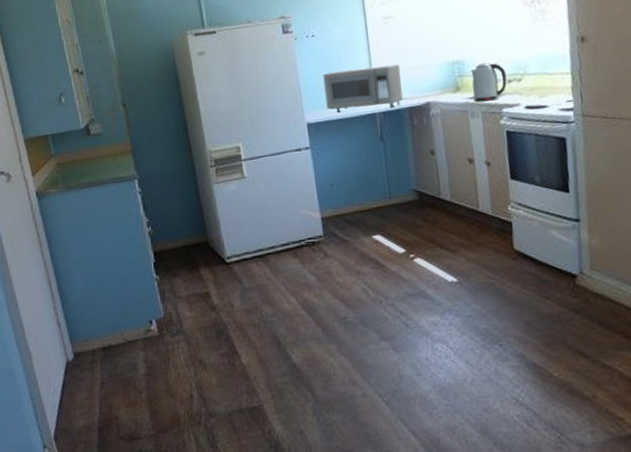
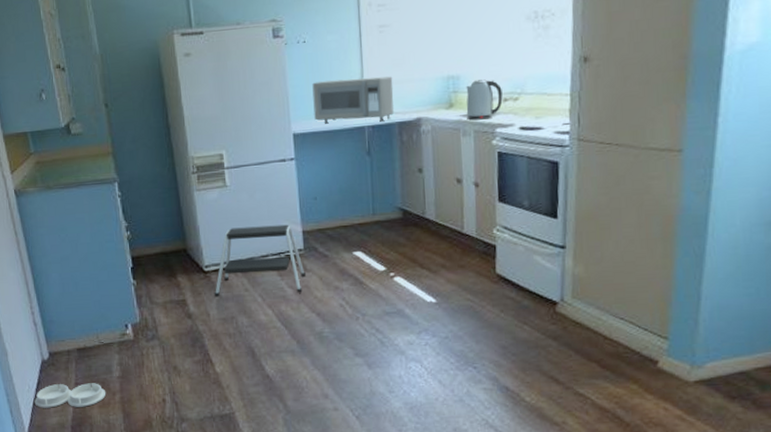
pet bowl: none [60,382,133,411] -> present [34,383,106,408]
step stool: none [237,212,327,288] -> present [214,224,306,297]

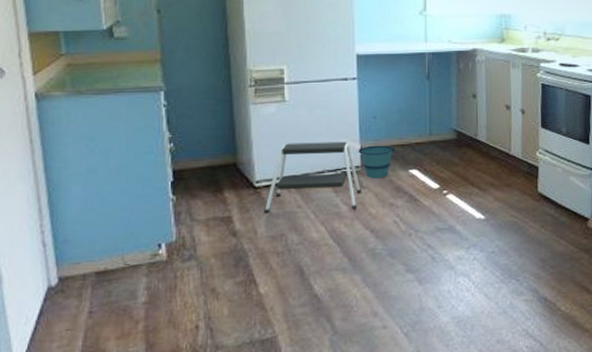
pet bowl: present [34,383,106,408] -> none [32,311,127,344]
bucket: none [300,226,337,262] -> present [358,145,395,179]
microwave: present [312,76,394,124] -> none [378,8,453,50]
kettle: present [466,79,503,120] -> none [516,20,546,55]

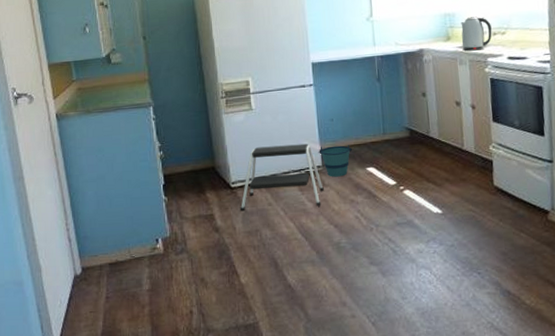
kettle: none [516,20,546,55] -> present [461,16,492,51]

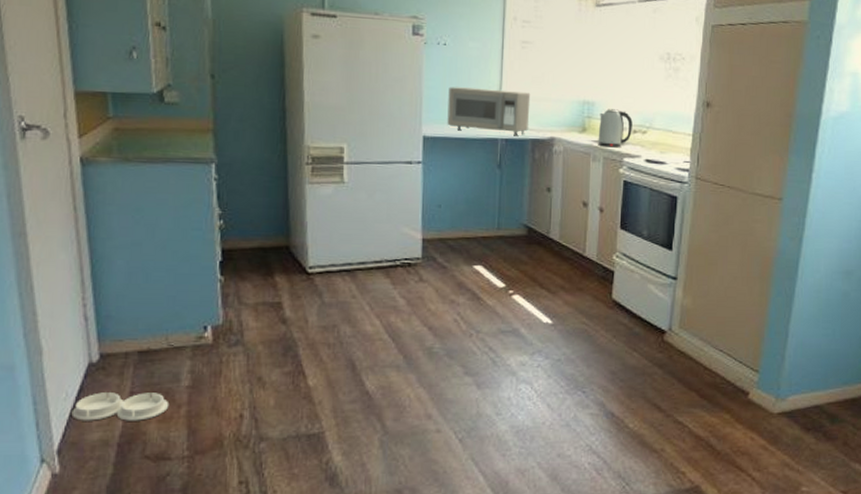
pet bowl: none [65,296,136,323] -> present [71,392,170,421]
step stool: present [240,143,324,212] -> none [316,228,421,304]
bucket: present [319,145,352,177] -> none [420,236,459,273]
microwave: none [328,13,399,54] -> present [447,87,531,136]

